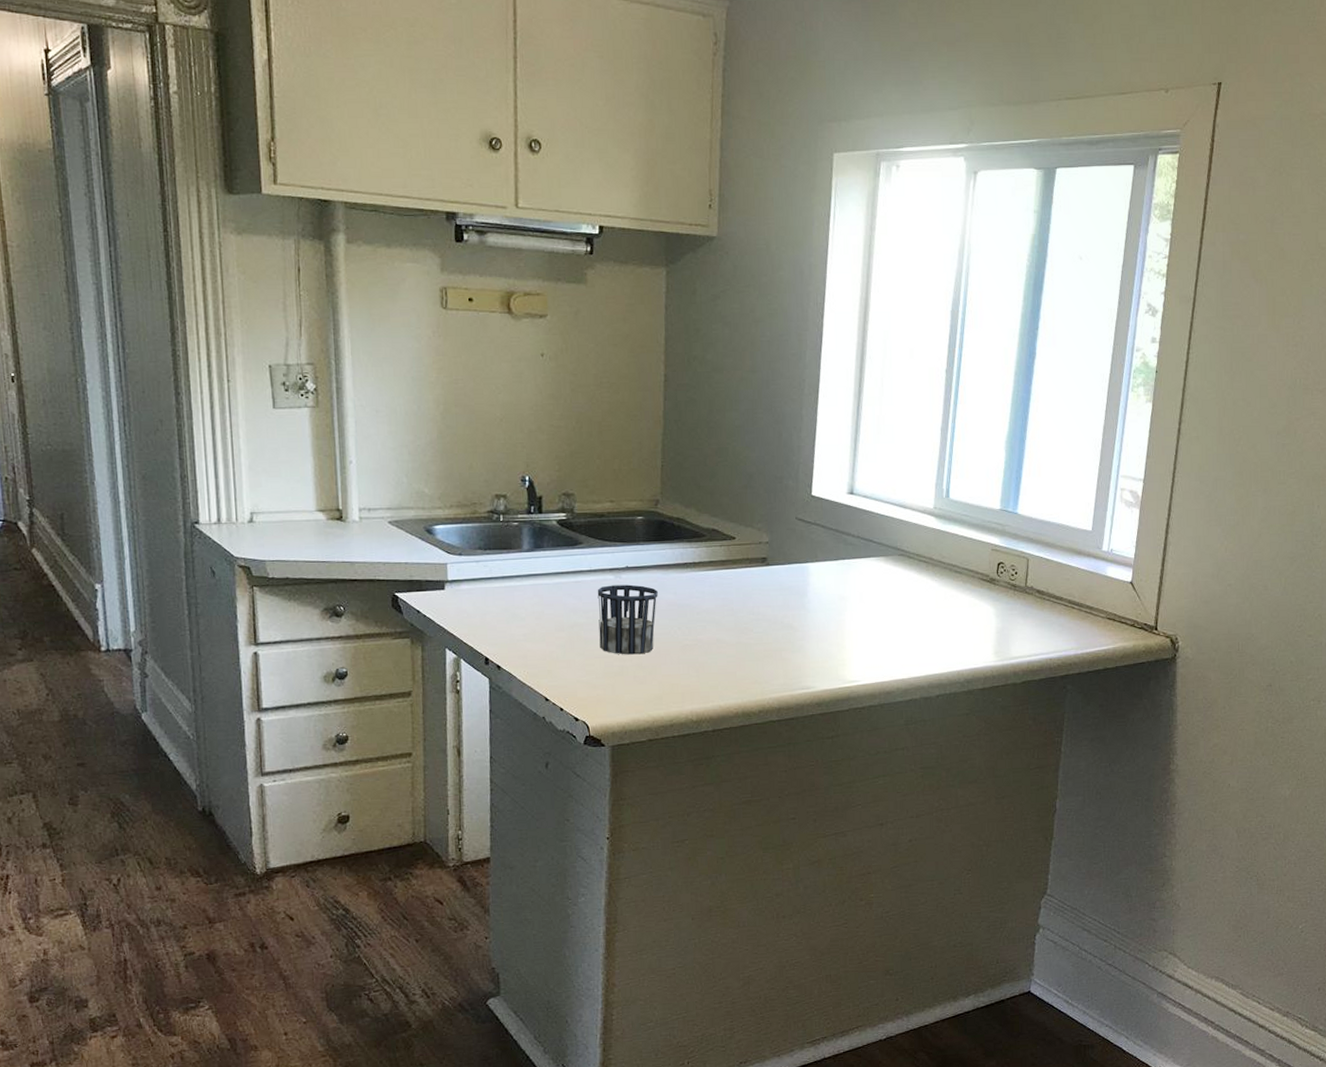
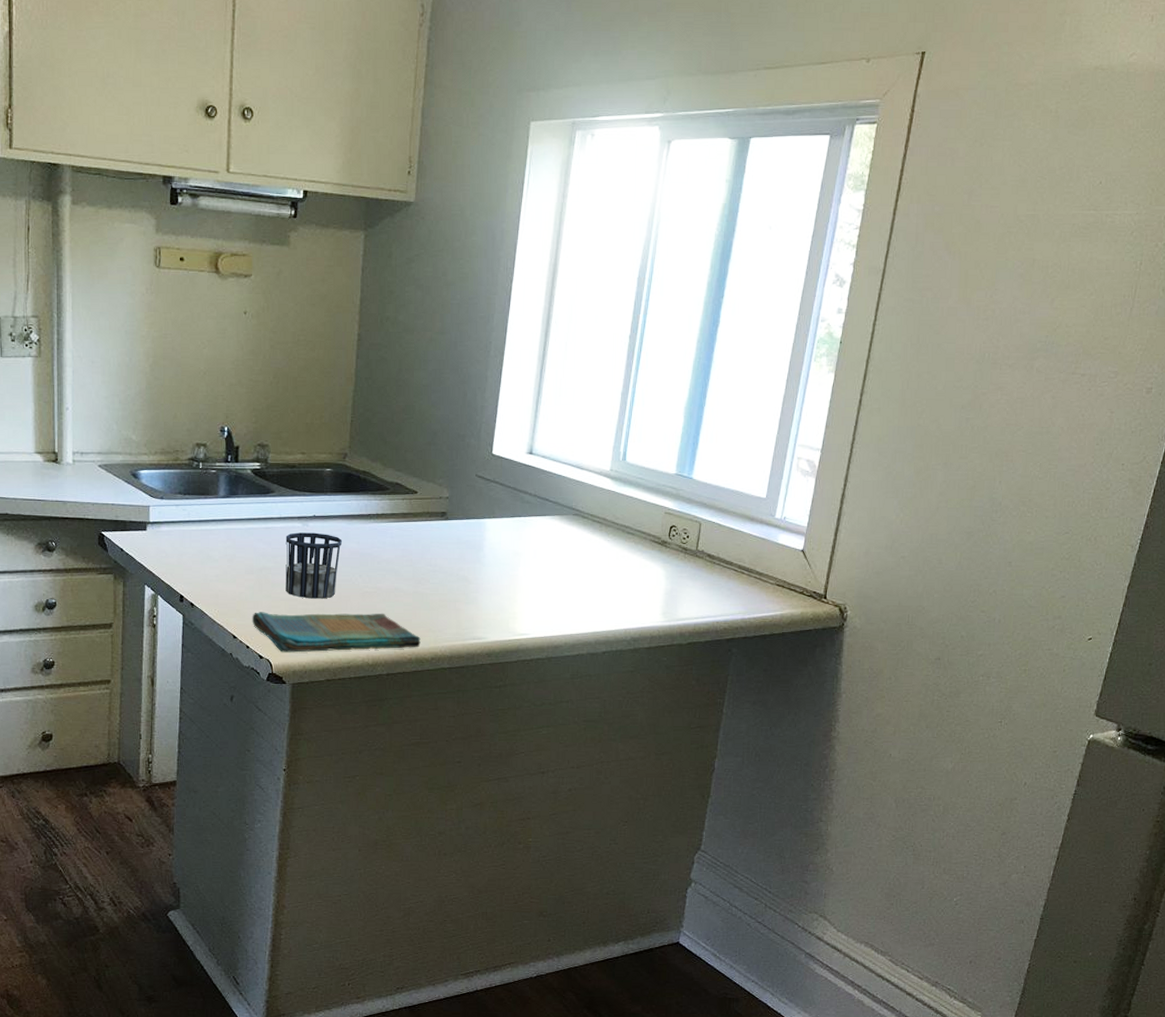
dish towel: none [564,666,747,713] -> present [252,612,421,653]

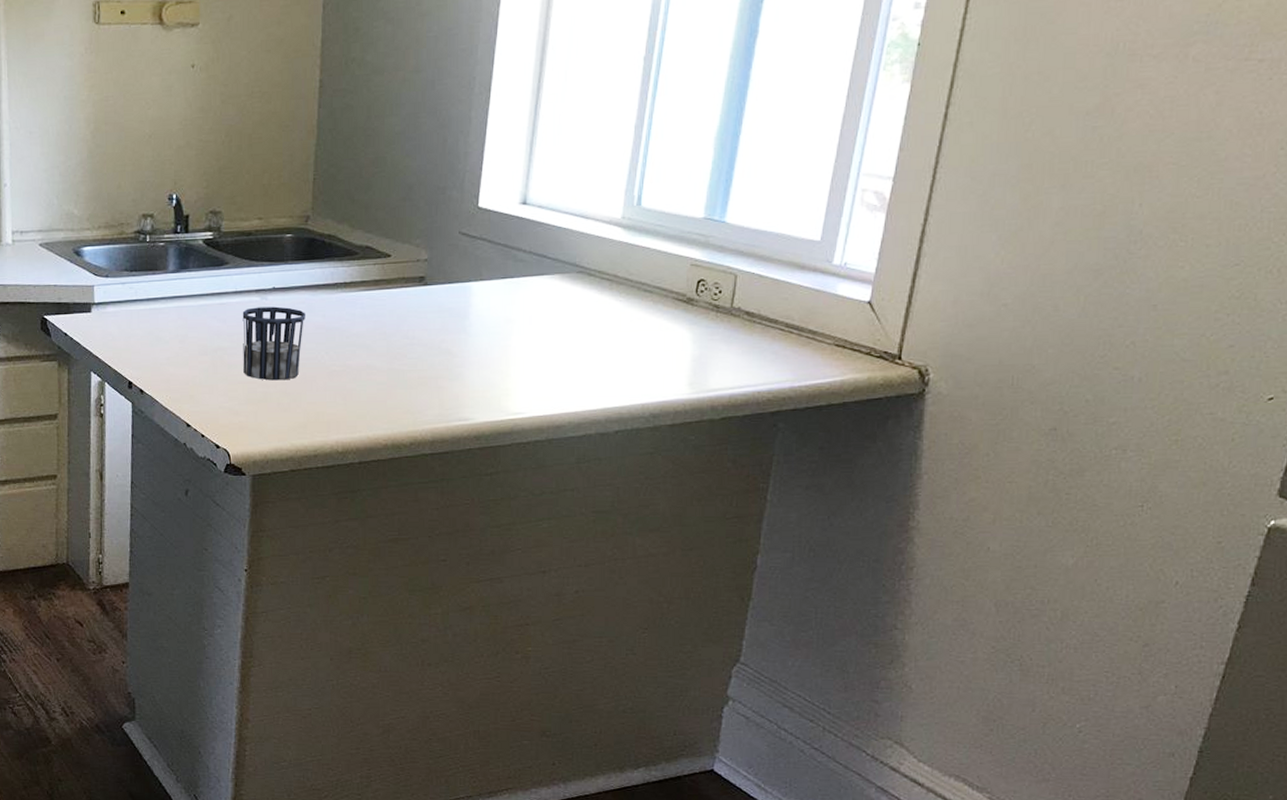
dish towel: present [252,612,421,653] -> none [207,393,397,441]

